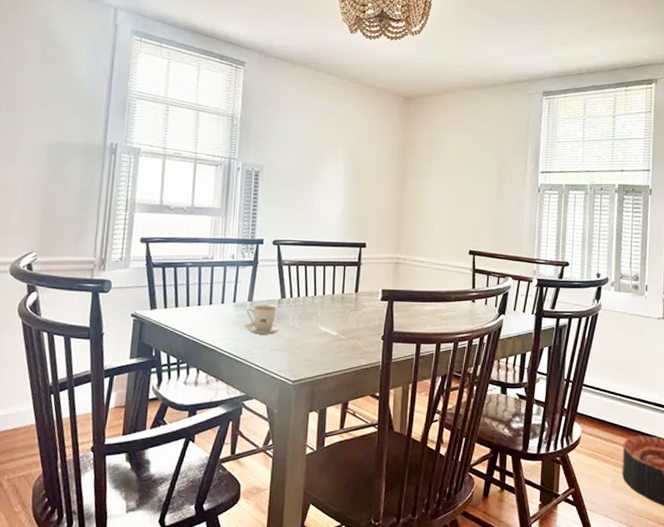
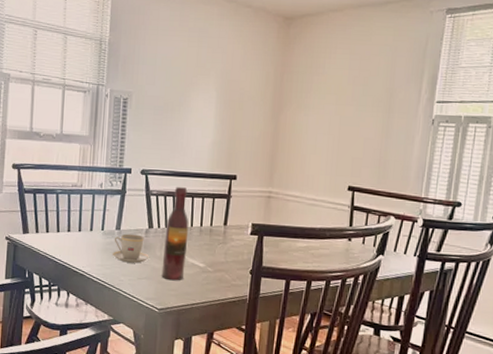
wine bottle: none [294,255,321,351] -> present [161,186,189,281]

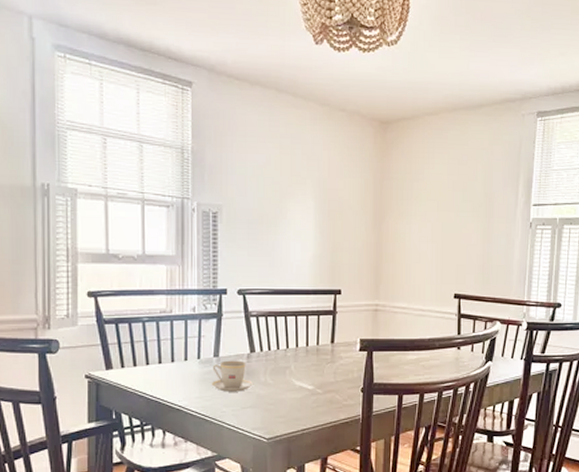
wine bottle: present [161,186,189,281] -> none [267,305,294,407]

